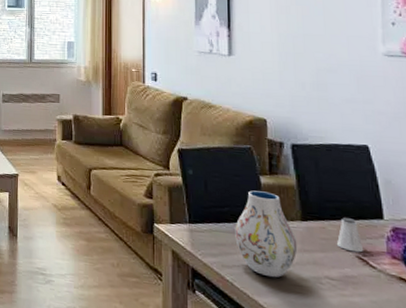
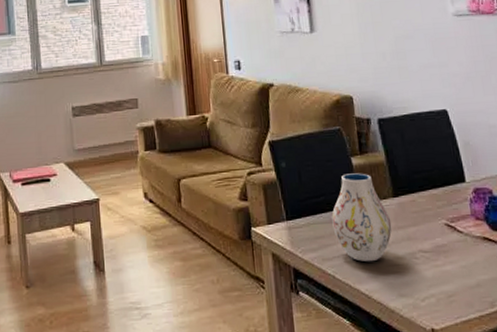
saltshaker: present [337,218,364,253] -> none [427,186,451,220]

